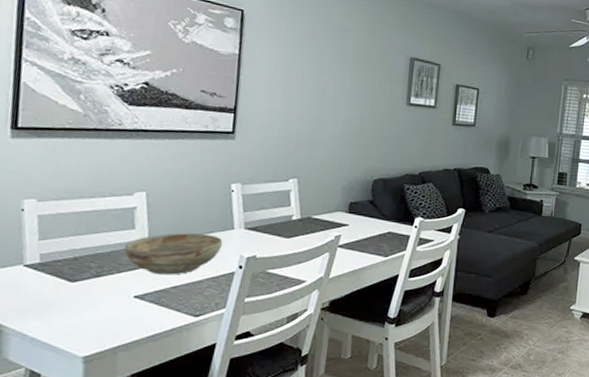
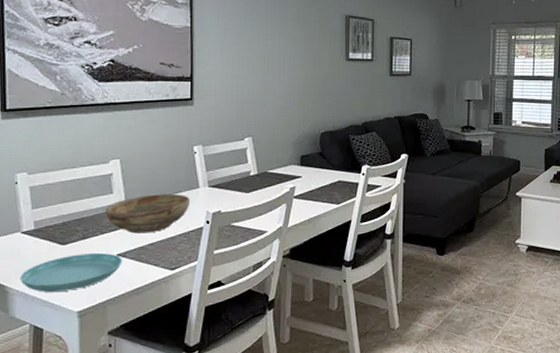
saucer: none [18,293,140,333] -> present [20,253,123,292]

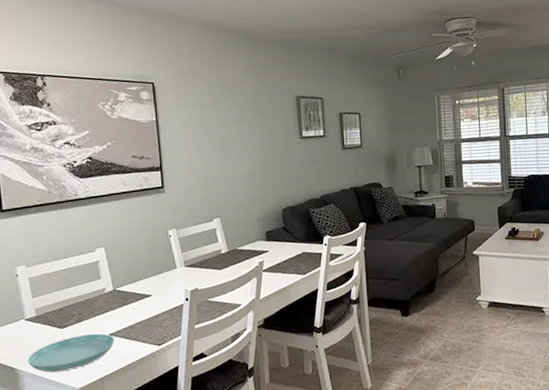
bowl: present [105,194,191,234] -> none [96,275,170,314]

